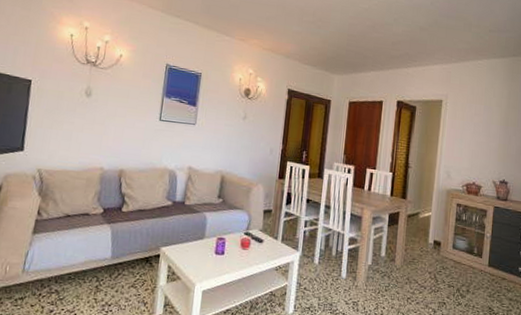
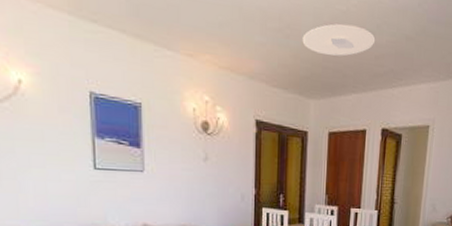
ceiling light: none [330,18,393,42] -> present [302,23,376,56]

